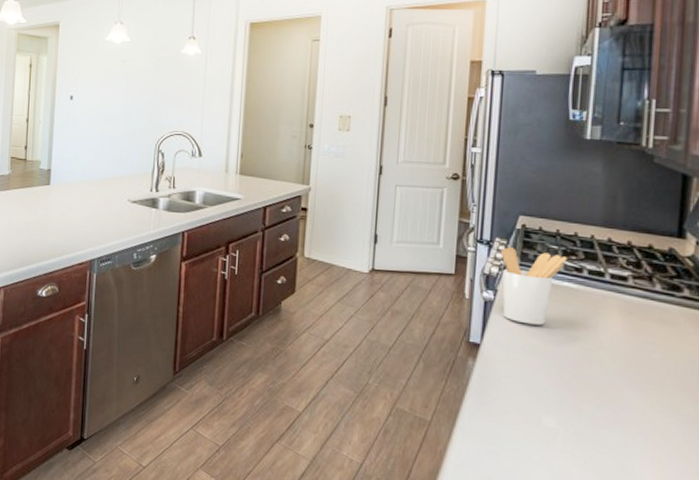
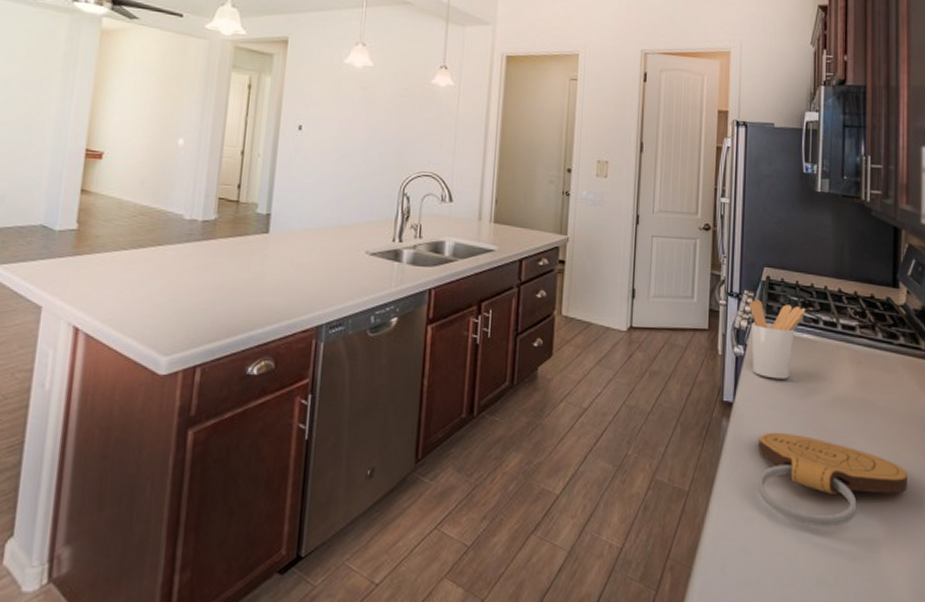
cutting board: none [505,374,686,471] -> present [757,432,908,527]

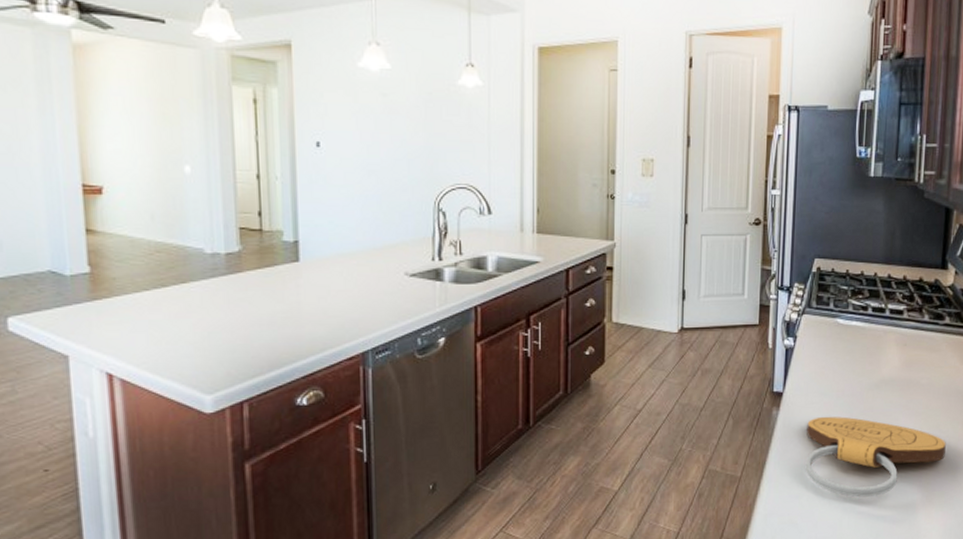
utensil holder: present [749,300,806,379] -> none [799,292,855,367]

